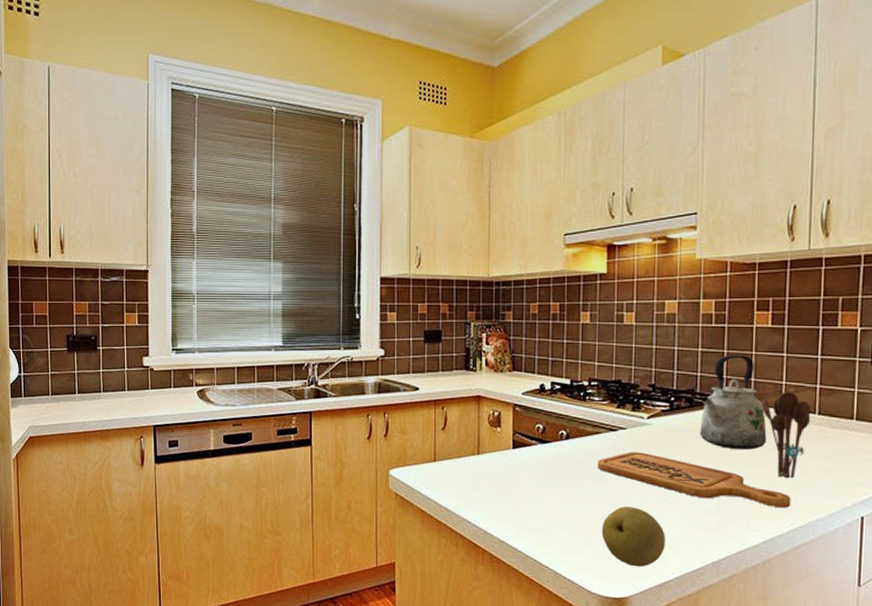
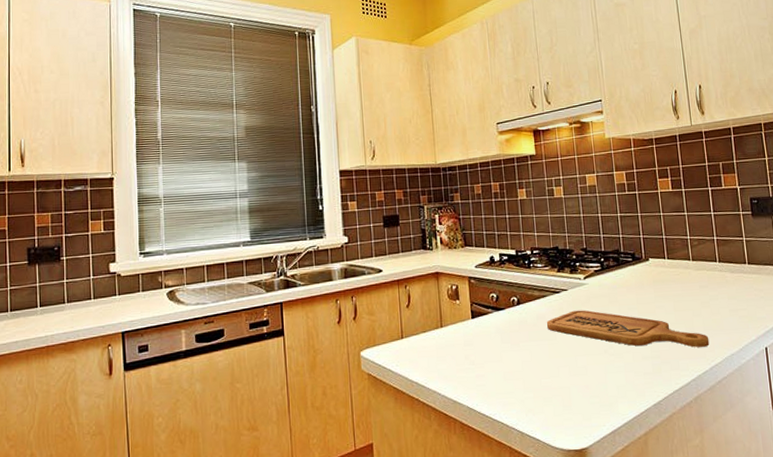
fruit: present [601,506,665,567] -> none [557,361,613,418]
kettle: present [700,355,767,450] -> none [625,216,682,299]
utensil holder: present [762,391,812,479] -> none [674,244,714,321]

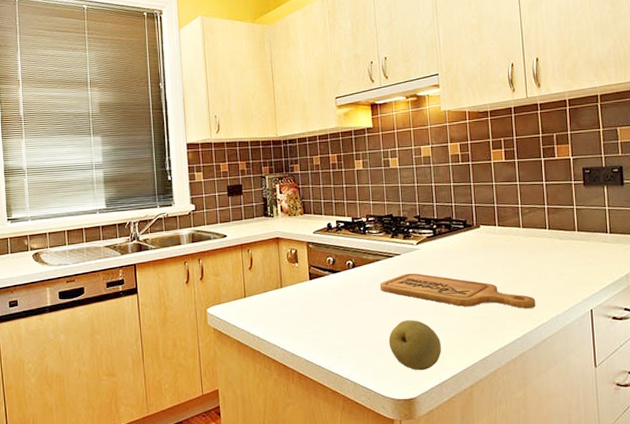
fruit: none [557,361,613,418] -> present [388,320,441,371]

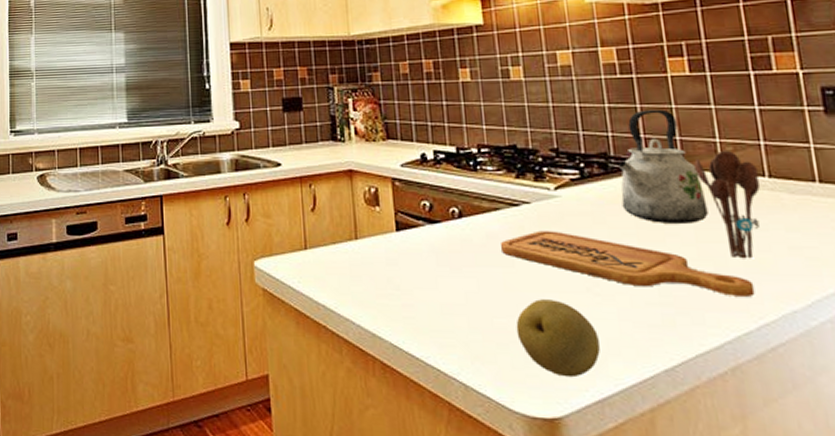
kettle: none [457,186,512,264] -> present [617,109,709,223]
utensil holder: none [505,212,544,284] -> present [694,149,761,259]

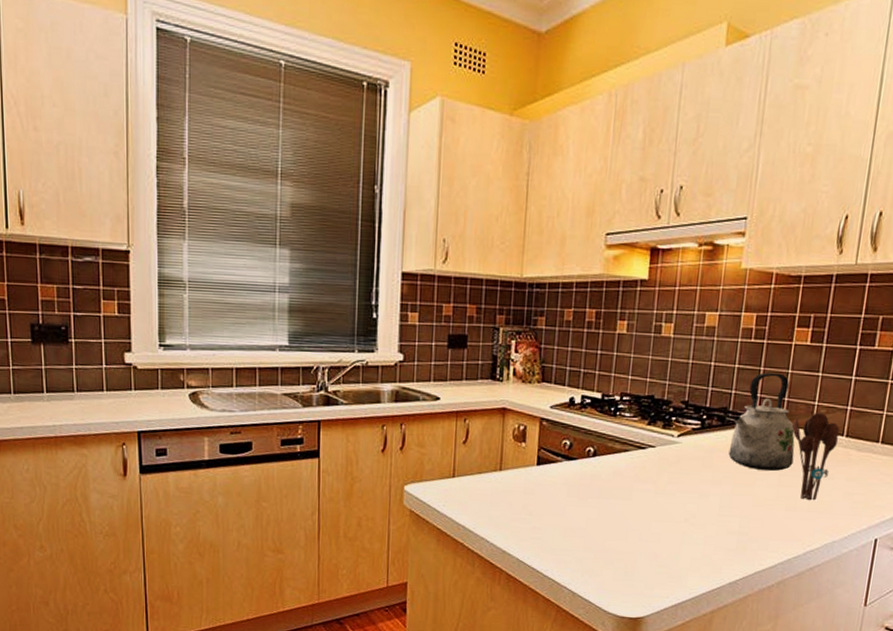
cutting board: present [500,230,755,297] -> none [622,470,811,530]
fruit: present [516,299,600,378] -> none [622,526,686,588]

